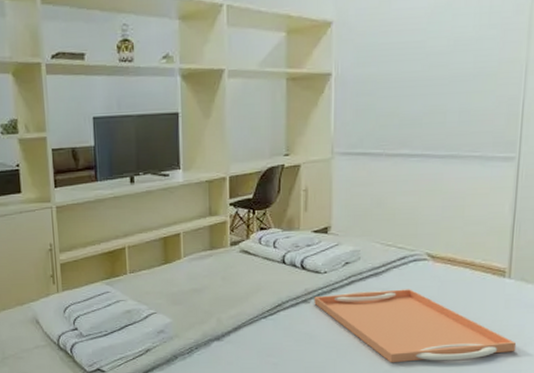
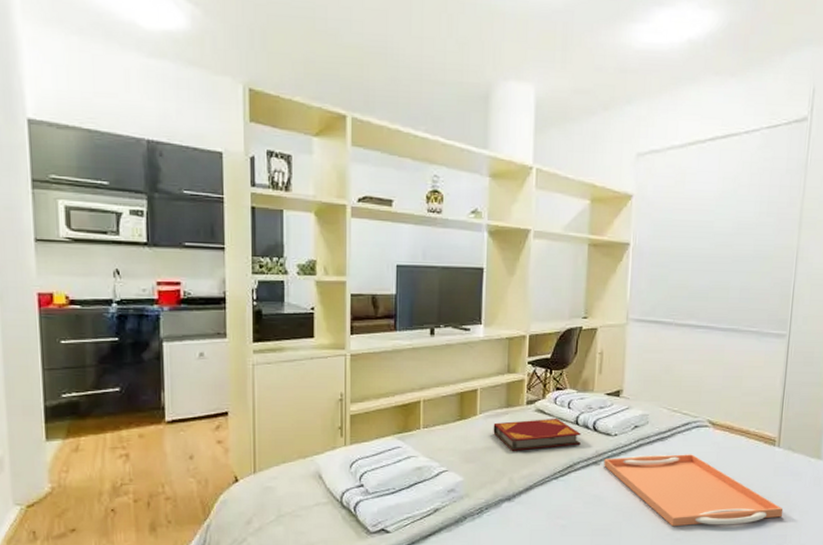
hardback book: none [198,258,289,292] -> present [493,418,581,451]

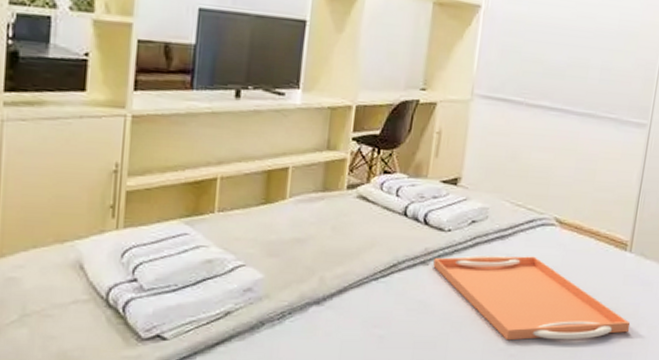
hardback book: present [493,418,581,451] -> none [304,207,409,245]

